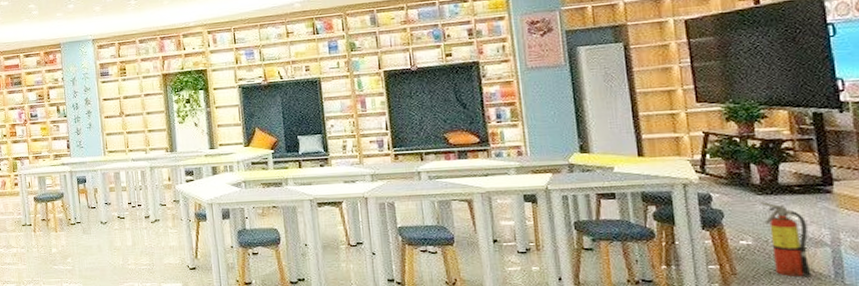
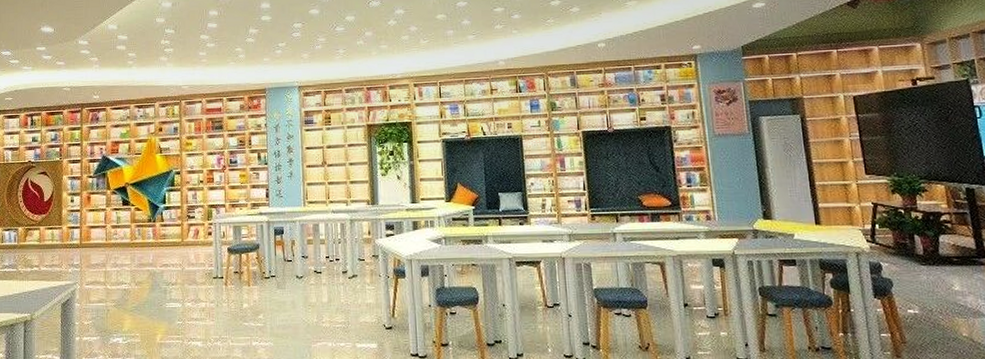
fire extinguisher: present [759,201,812,277] -> none [923,271,972,346]

